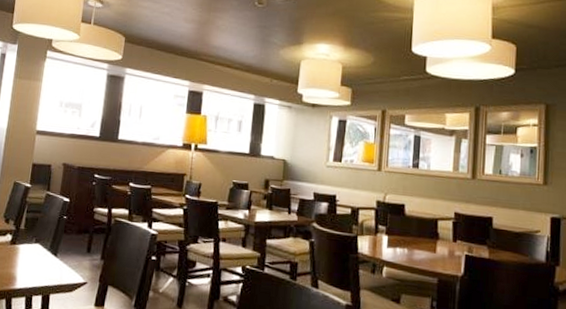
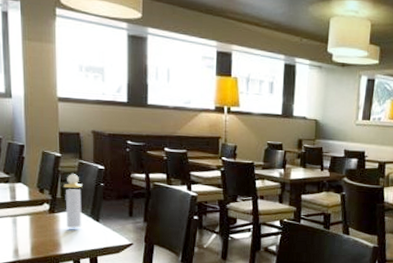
perfume bottle: none [25,205,47,262] -> present [63,174,83,228]

